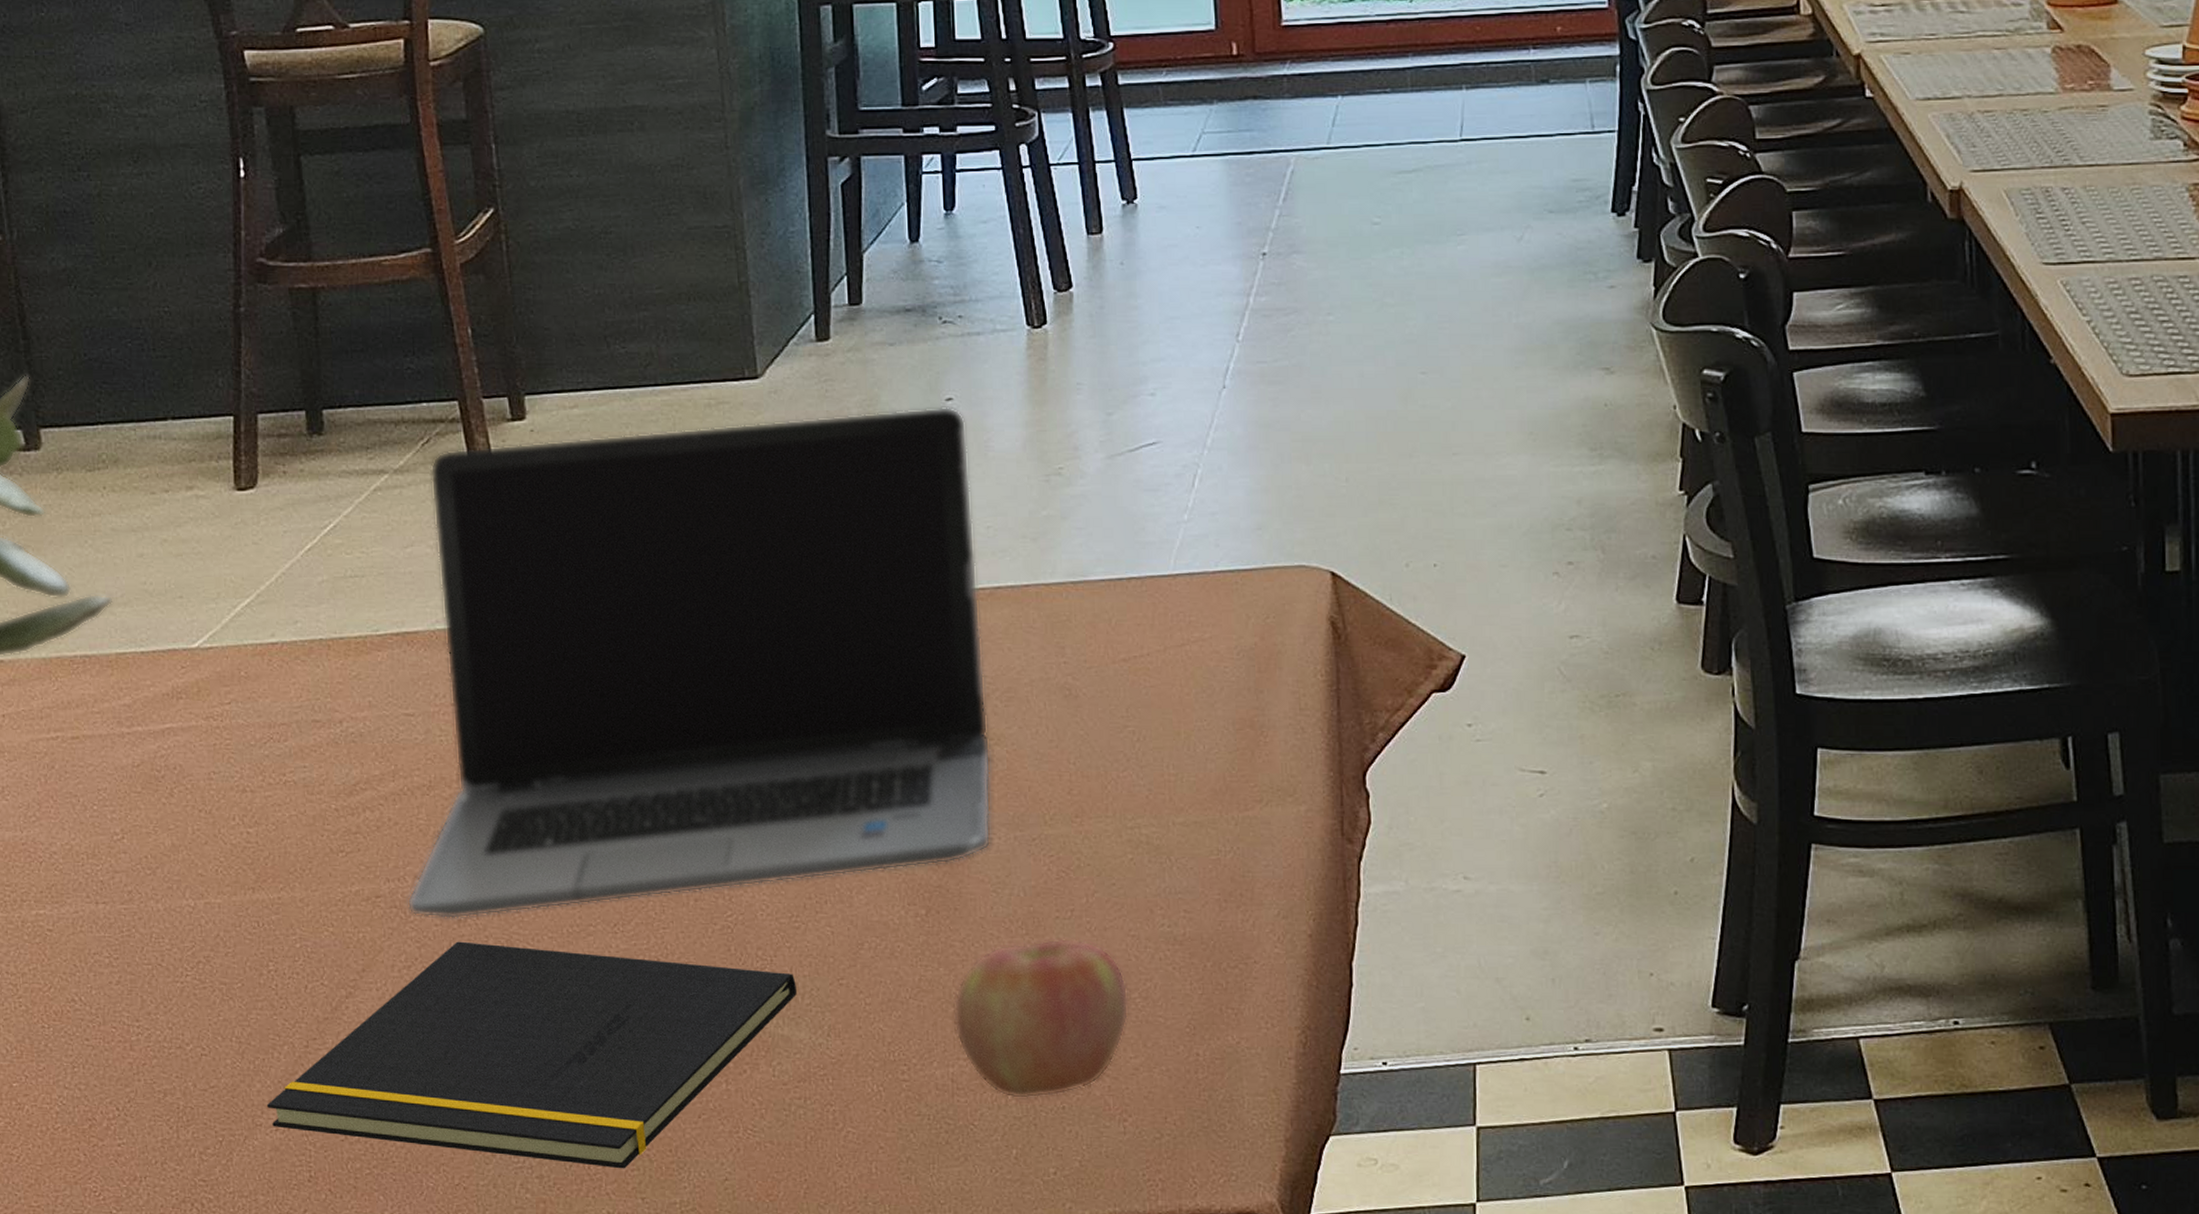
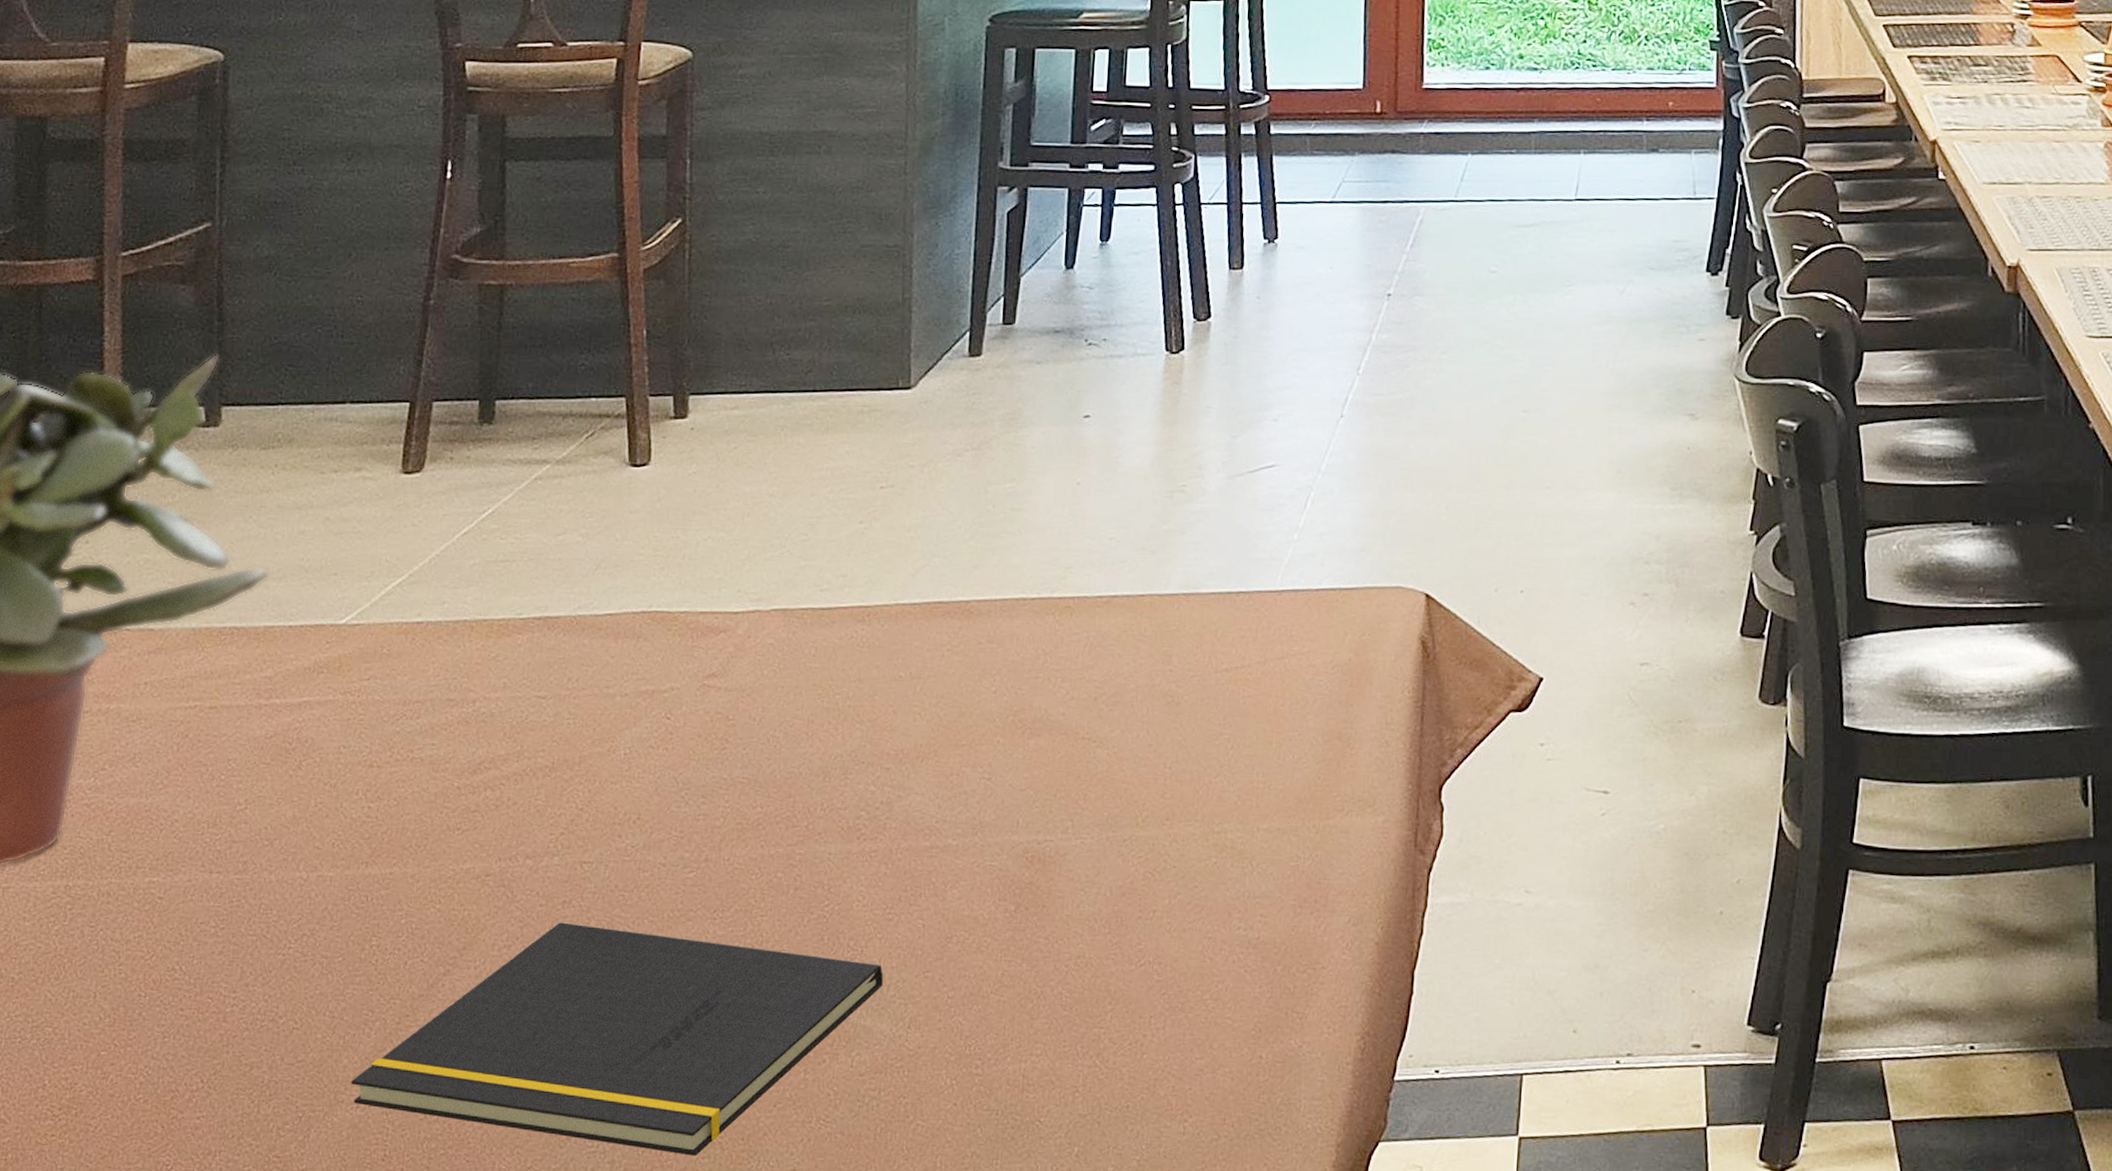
laptop computer: present [407,406,992,919] -> none [515,423,1101,900]
apple: present [953,938,1129,1100] -> none [1031,937,1200,1097]

